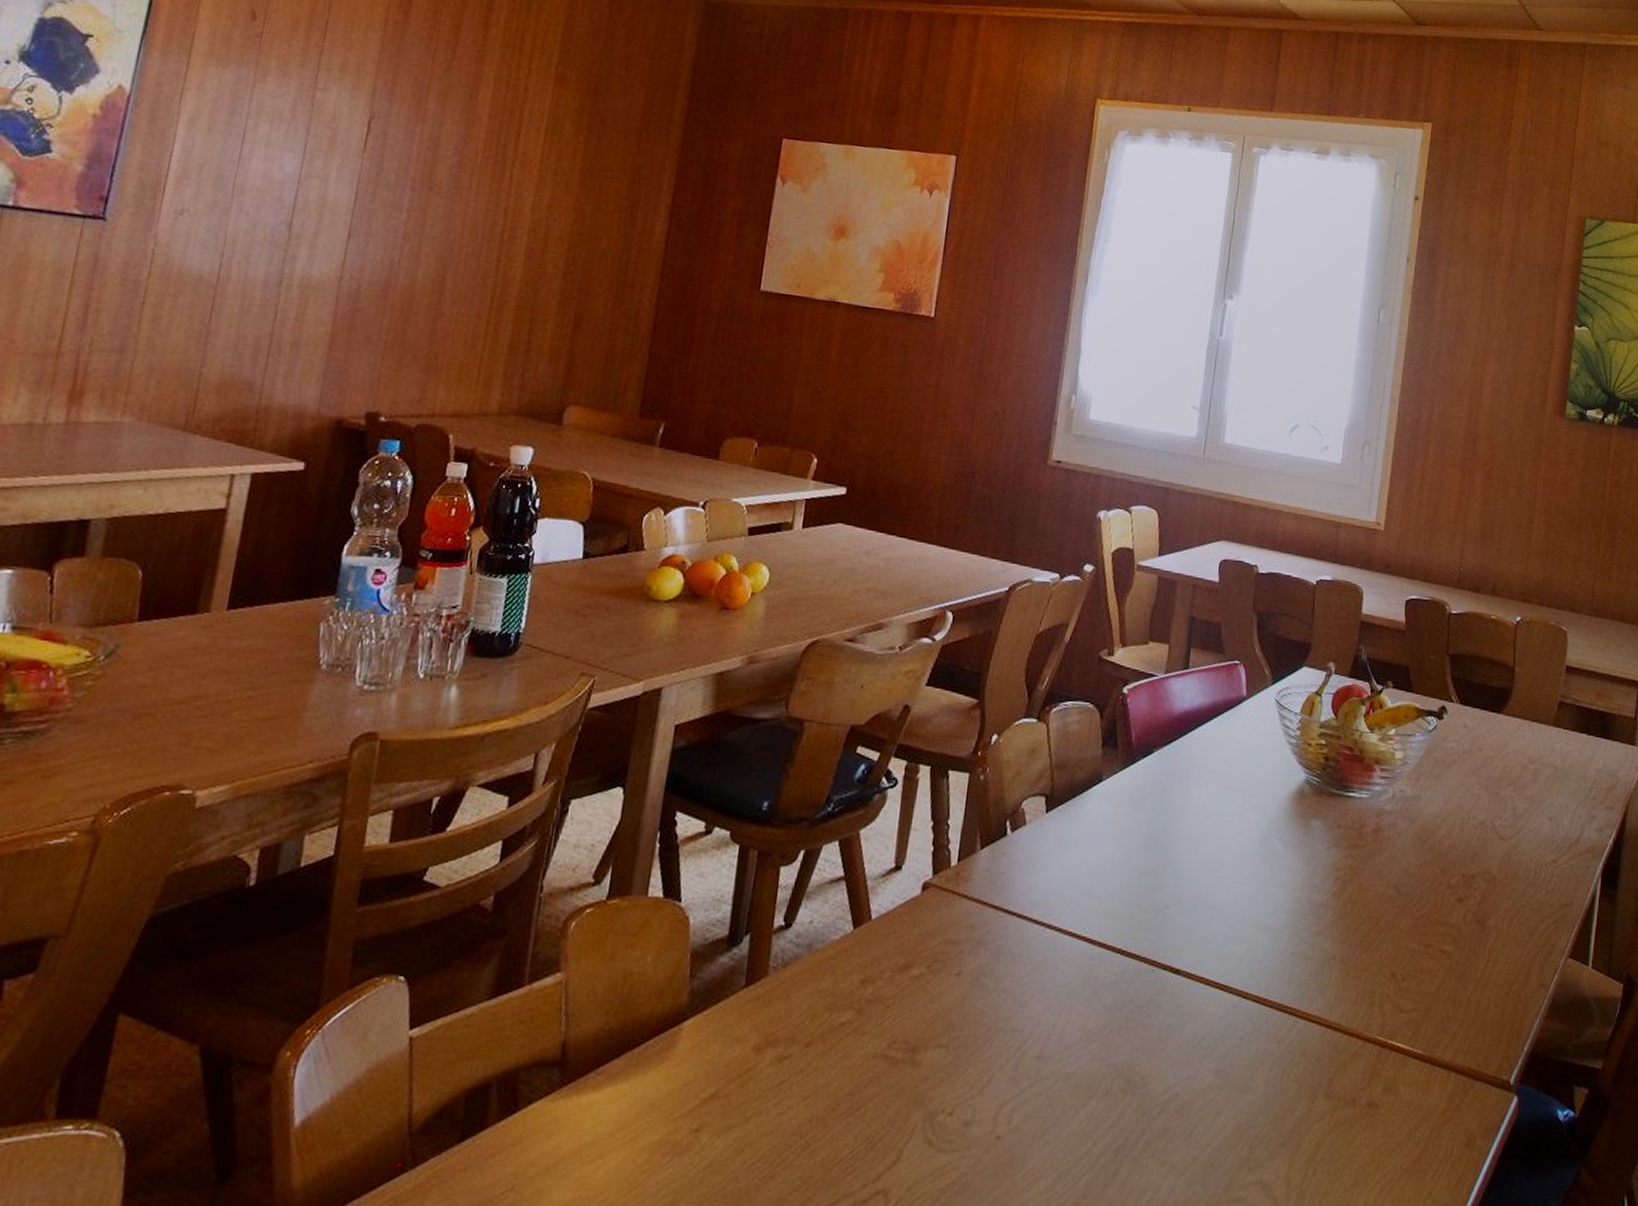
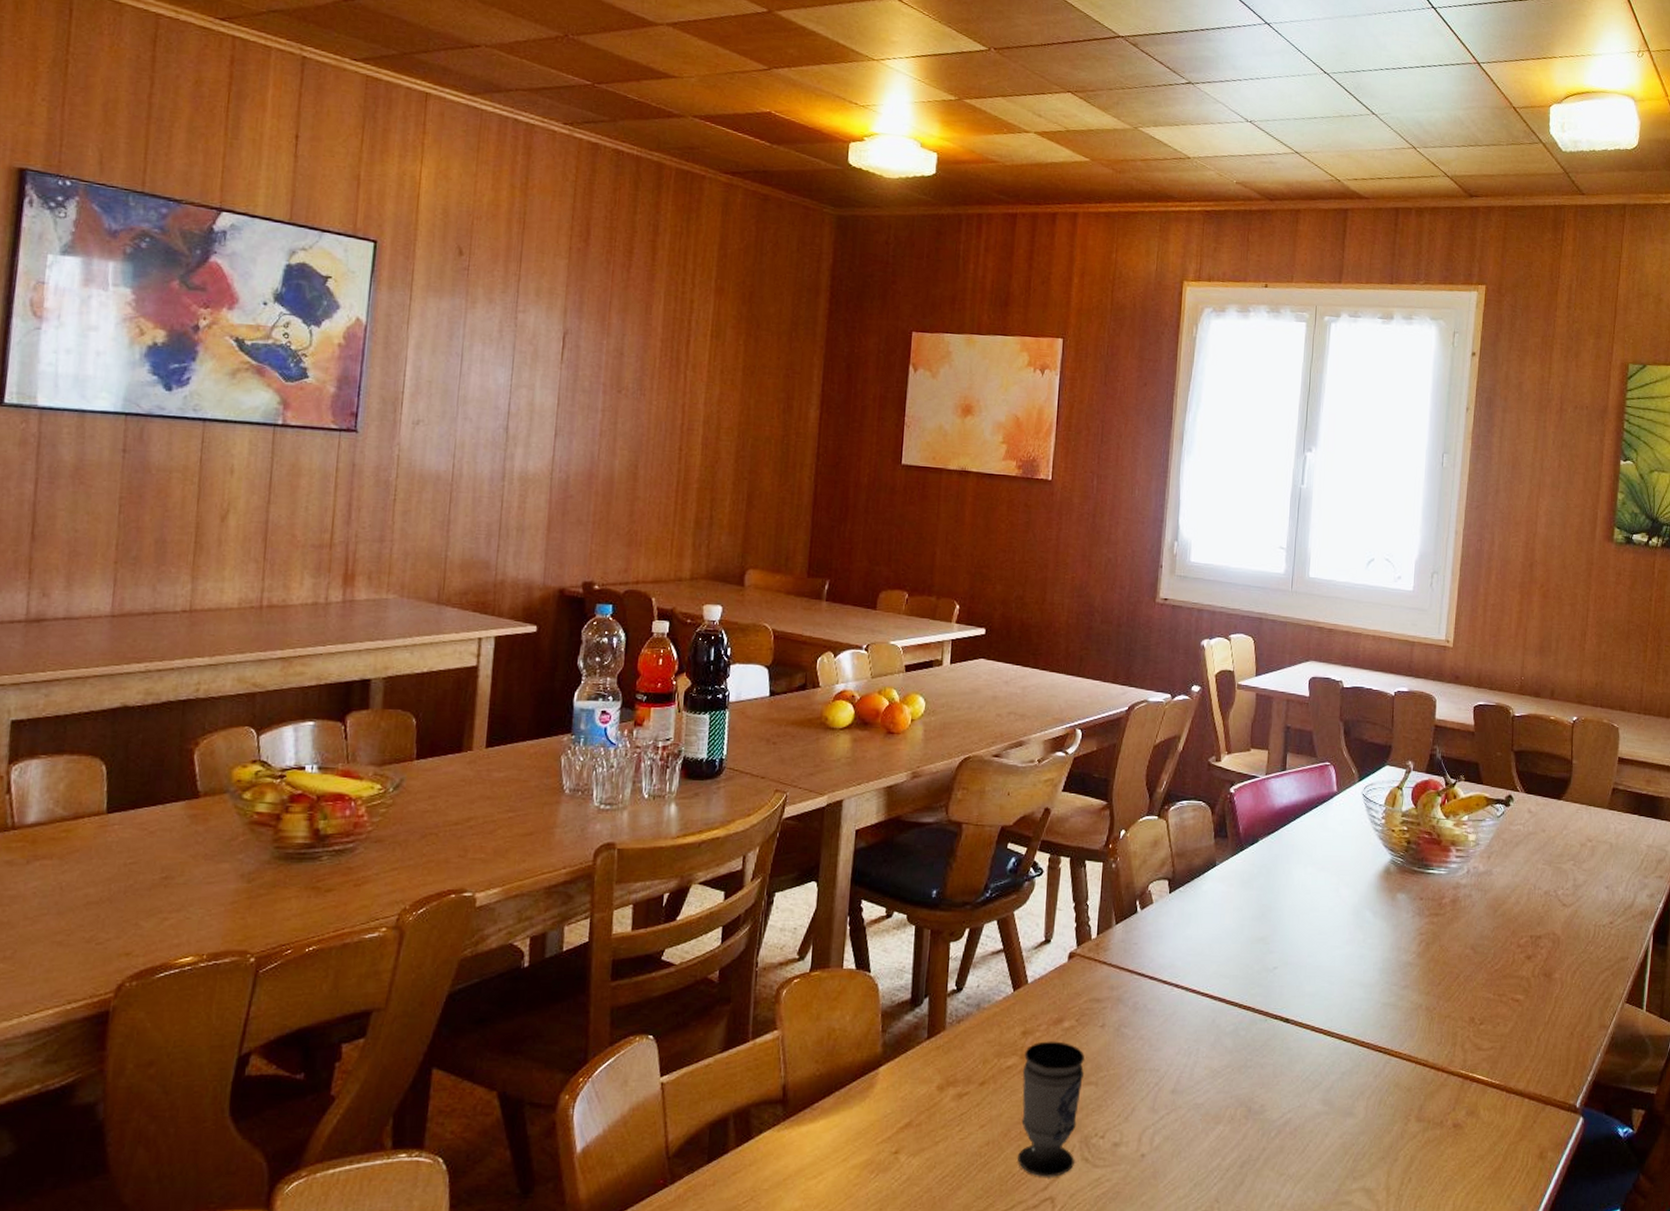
cup: none [846,992,935,1164] -> present [1018,1041,1085,1177]

